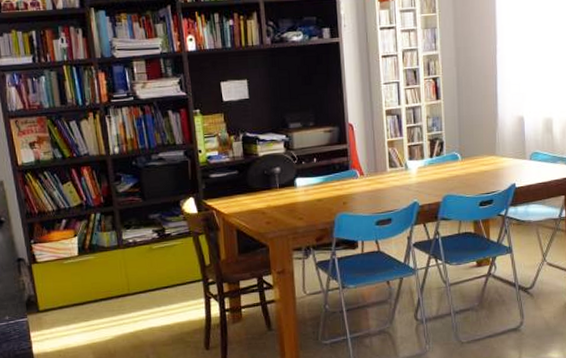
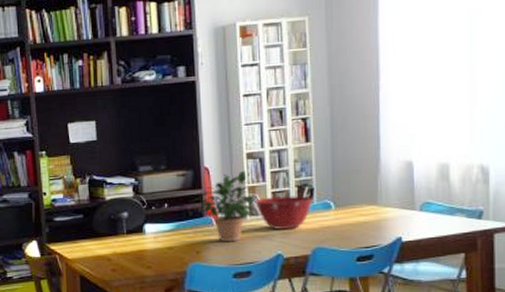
potted plant: none [336,126,397,193] -> present [189,170,258,242]
mixing bowl: none [394,148,443,181] -> present [256,196,313,231]

